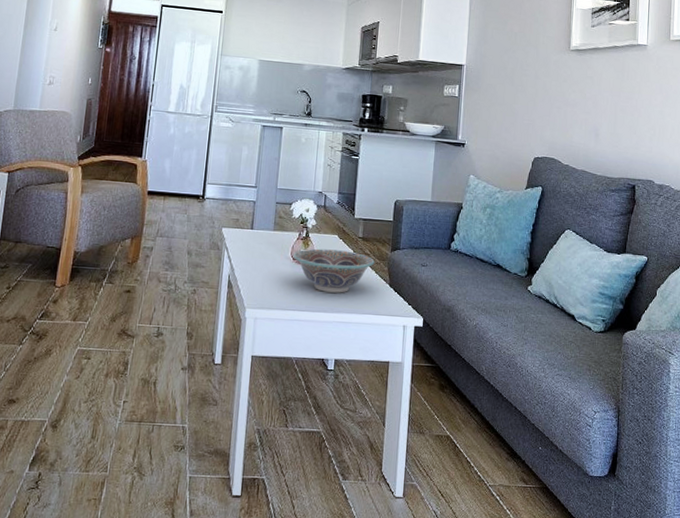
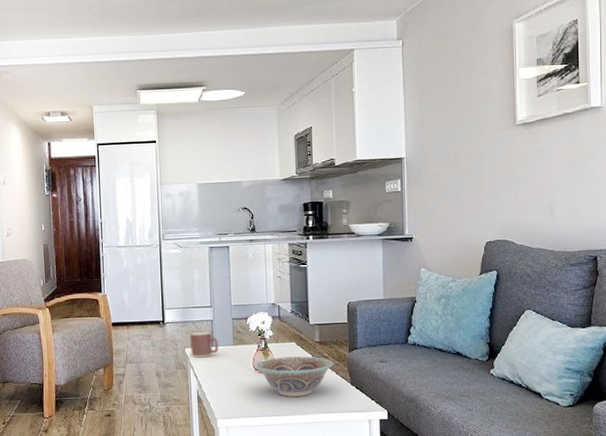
mug: none [228,211,258,240] -> present [189,331,219,358]

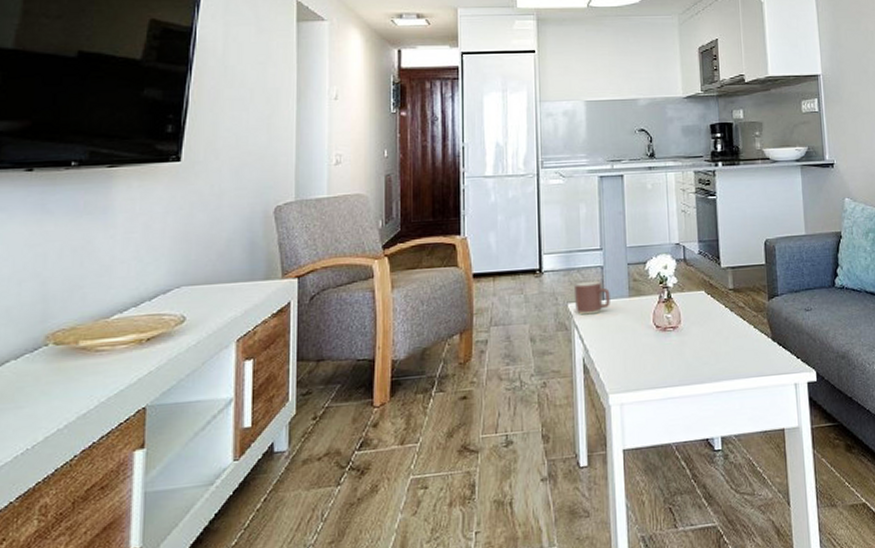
decorative bowl: present [255,356,334,397] -> none [655,307,752,360]

